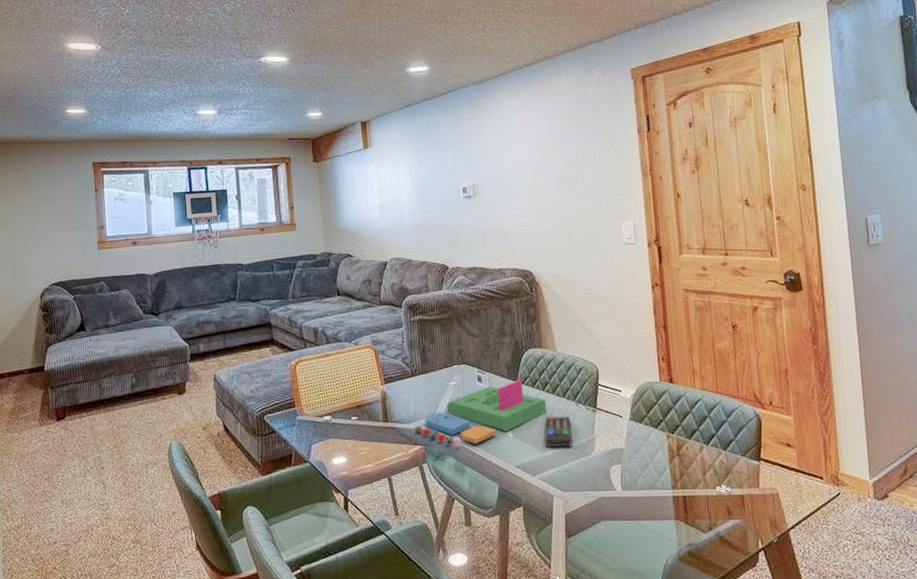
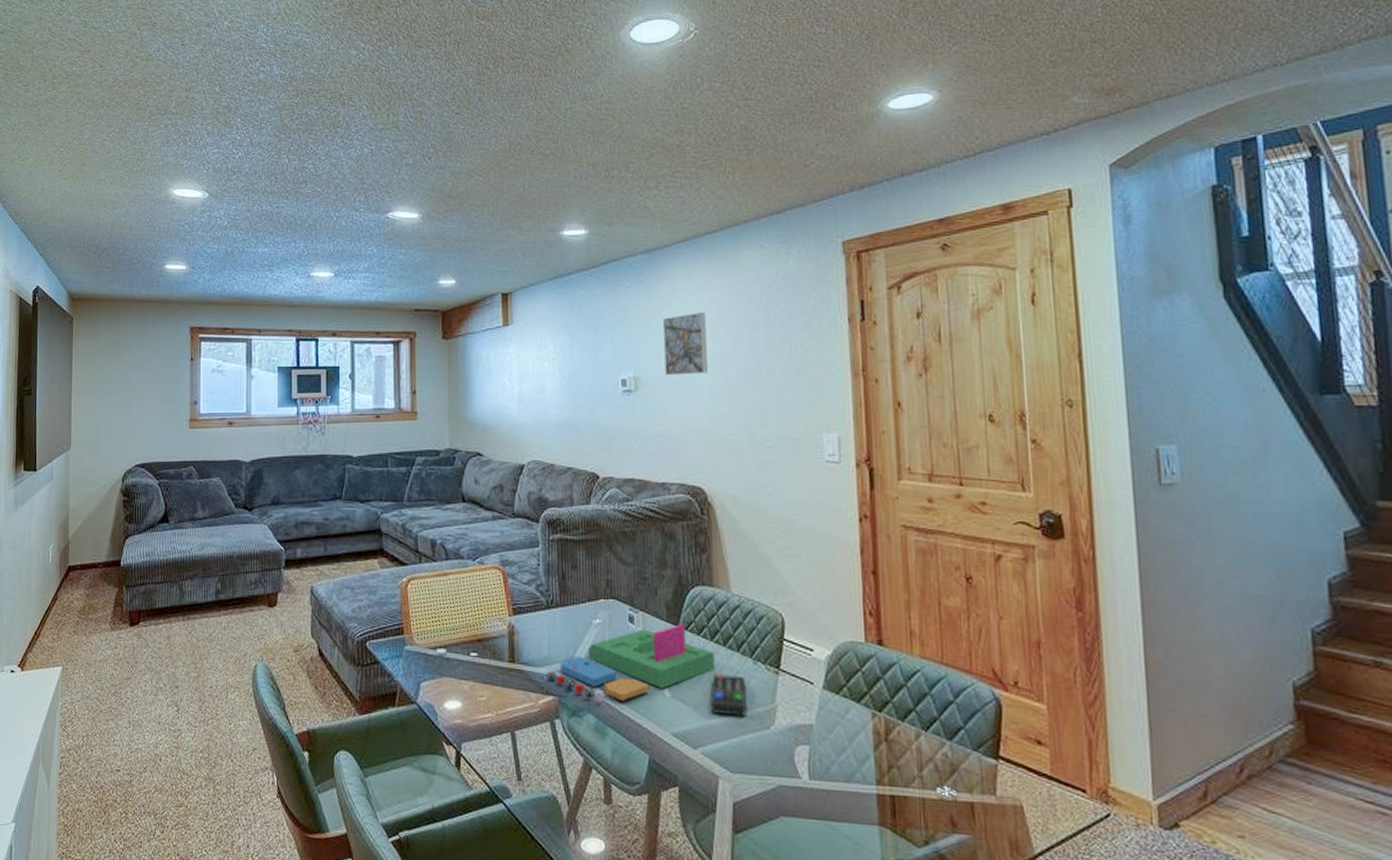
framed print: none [494,129,531,183] -> present [663,311,708,376]

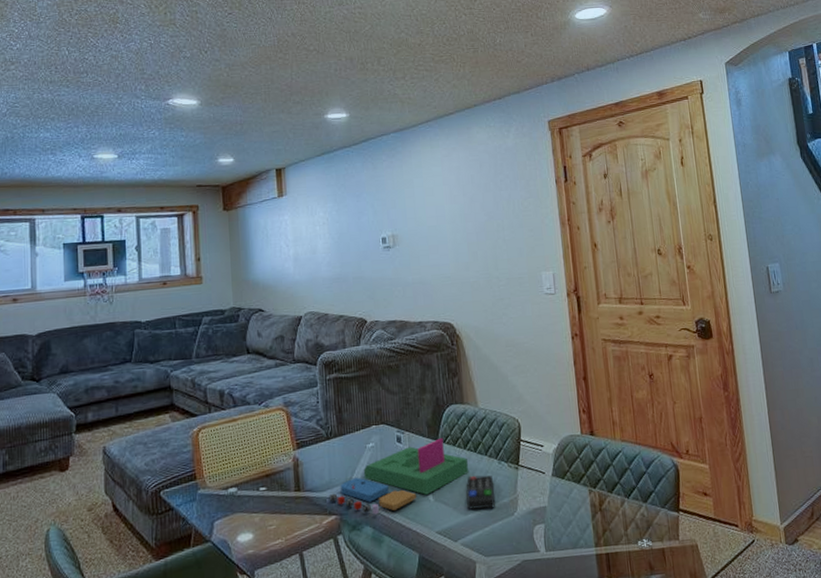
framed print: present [663,311,708,376] -> none [414,179,451,233]

